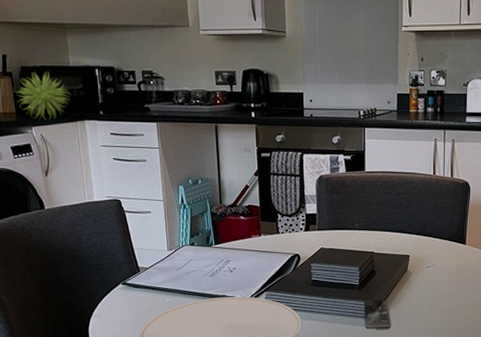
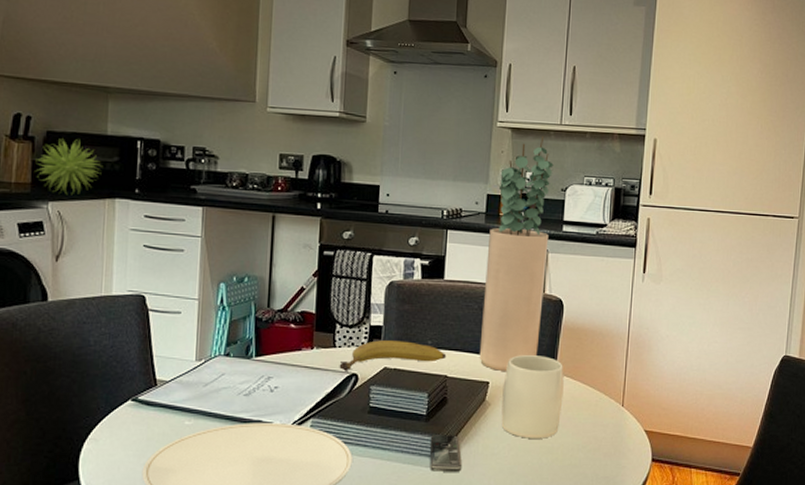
fruit: none [283,225,372,253] -> present [339,340,447,371]
vase: none [399,36,455,247] -> present [479,136,554,372]
mug: none [421,231,473,300] -> present [501,355,564,439]

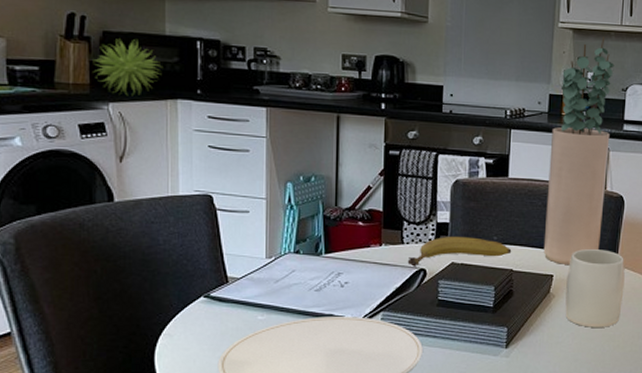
mobile phone: present [429,435,463,472] -> none [497,325,529,360]

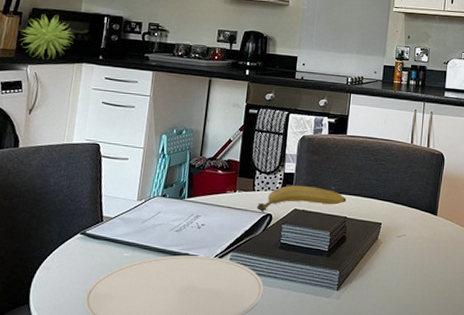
vase: present [543,37,614,266] -> none [374,19,438,215]
mug: present [565,249,625,327] -> none [390,200,444,274]

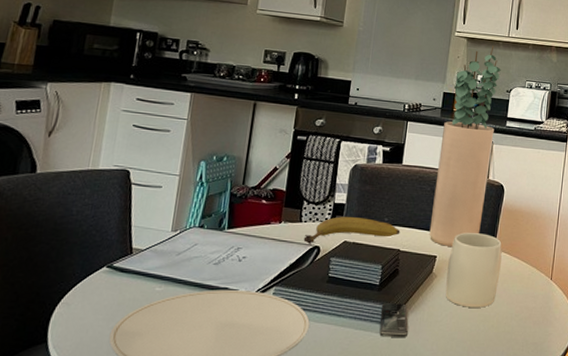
plant: present [20,14,75,60] -> none [38,27,102,78]
mobile phone: none [329,269,357,302] -> present [379,303,409,337]
vase: none [374,19,438,215] -> present [429,45,501,248]
mug: none [390,200,444,274] -> present [445,232,502,308]

